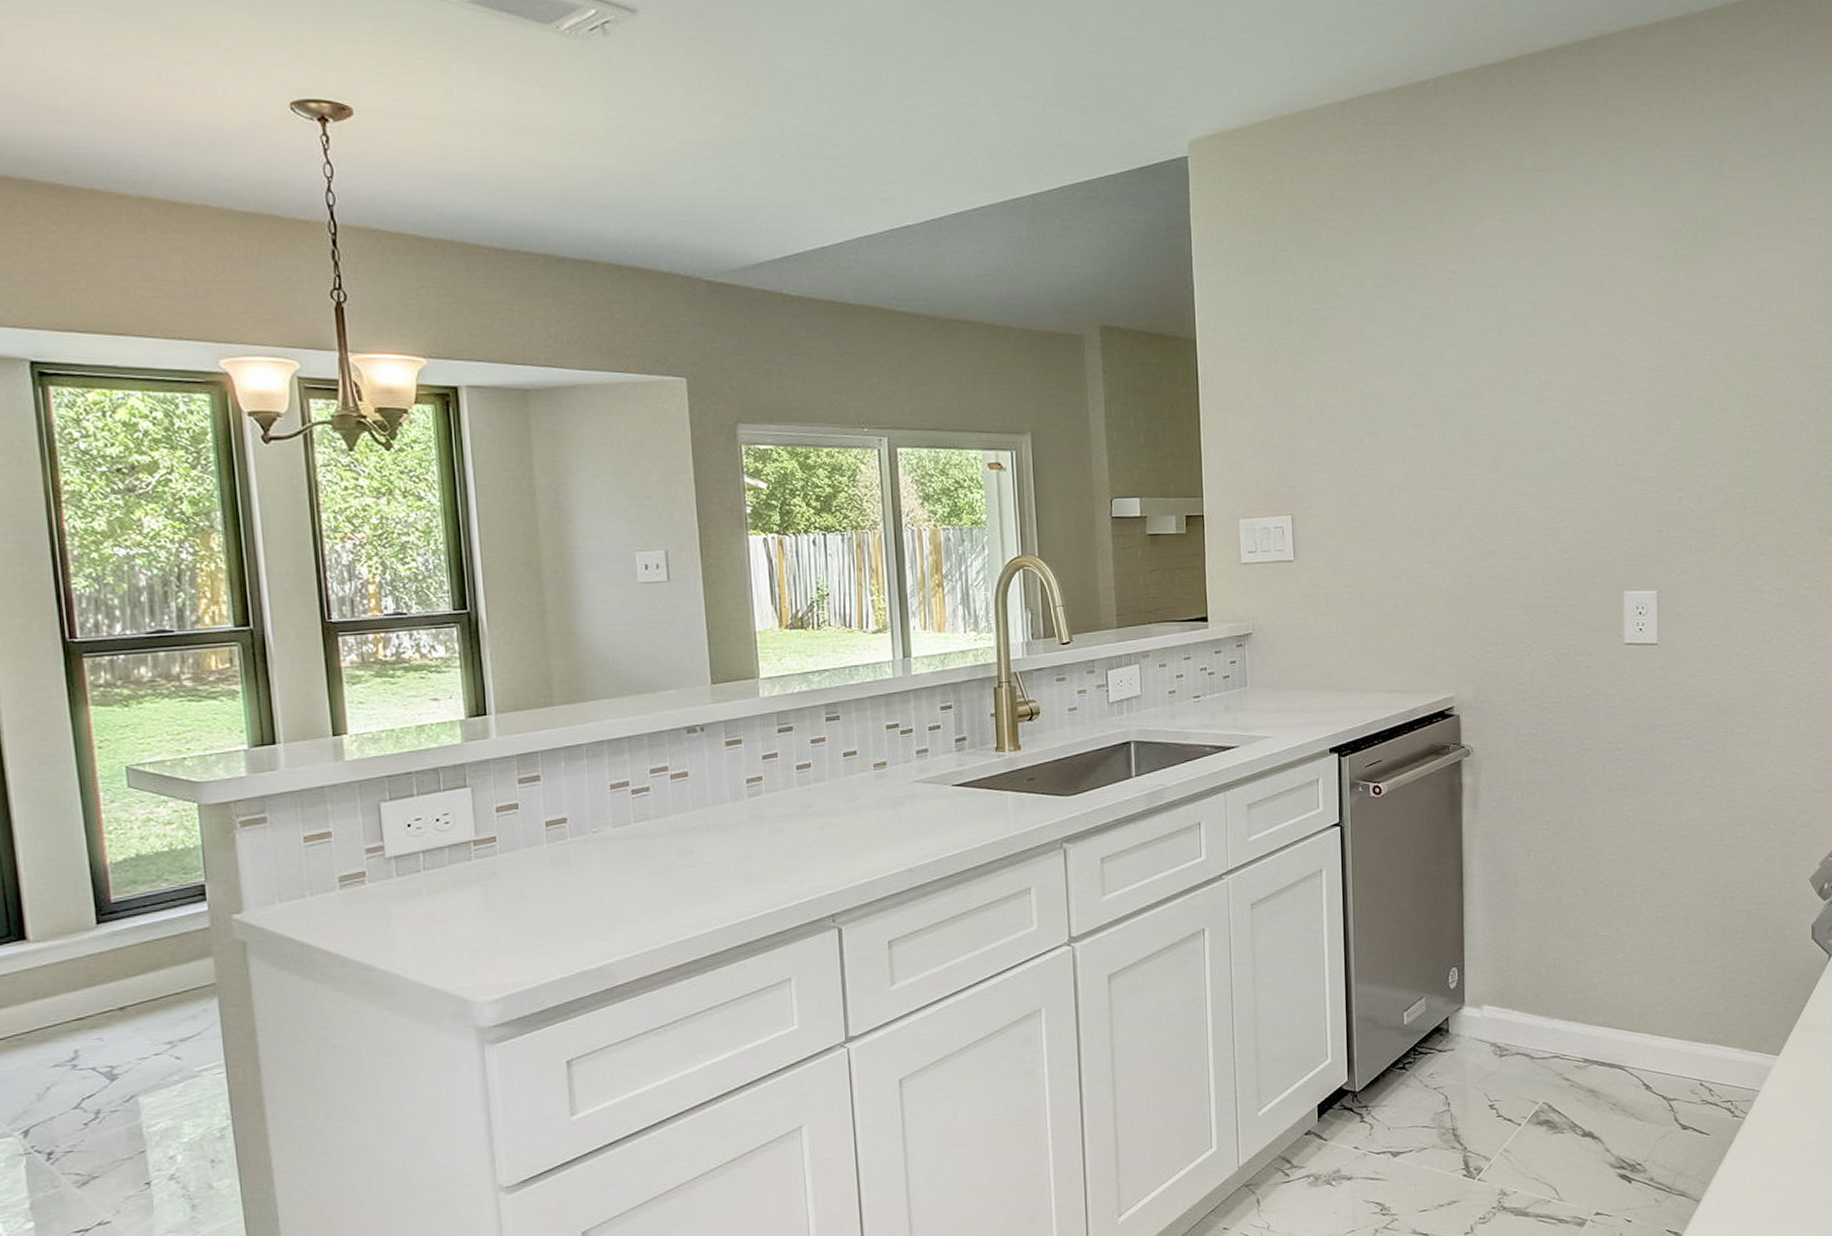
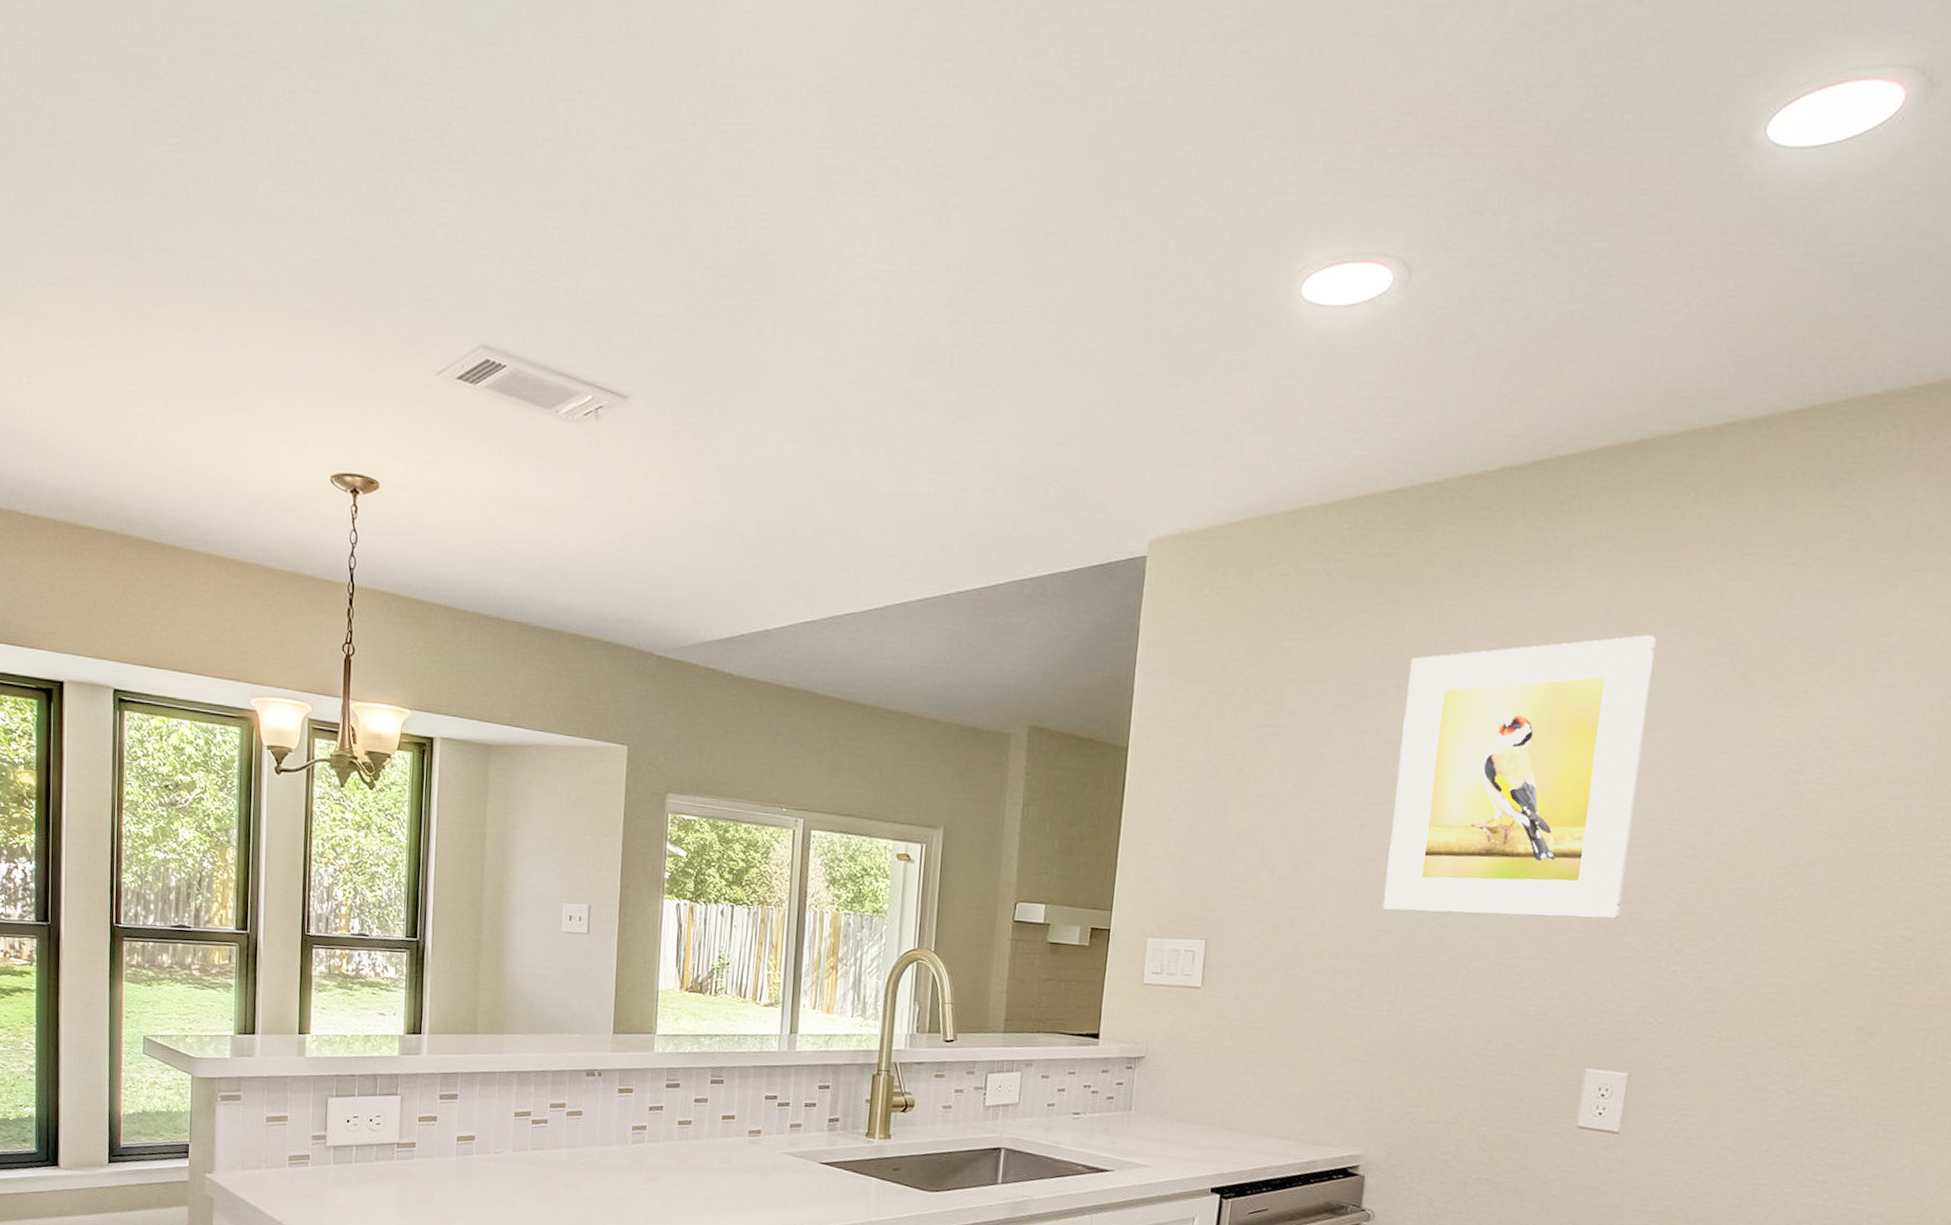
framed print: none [1433,208,1630,470] -> present [1382,635,1656,919]

